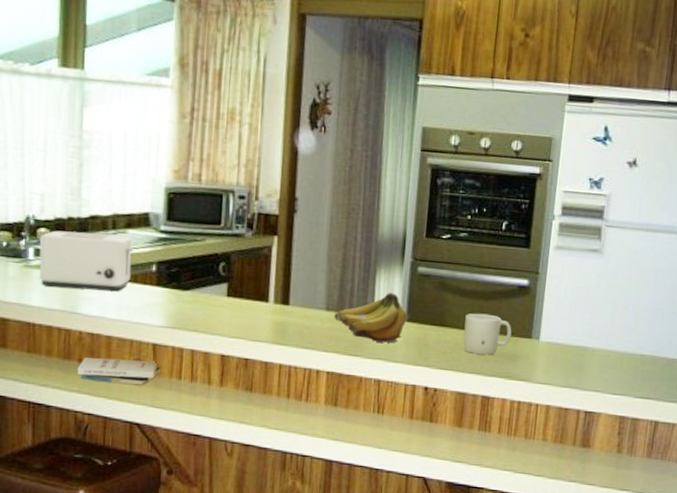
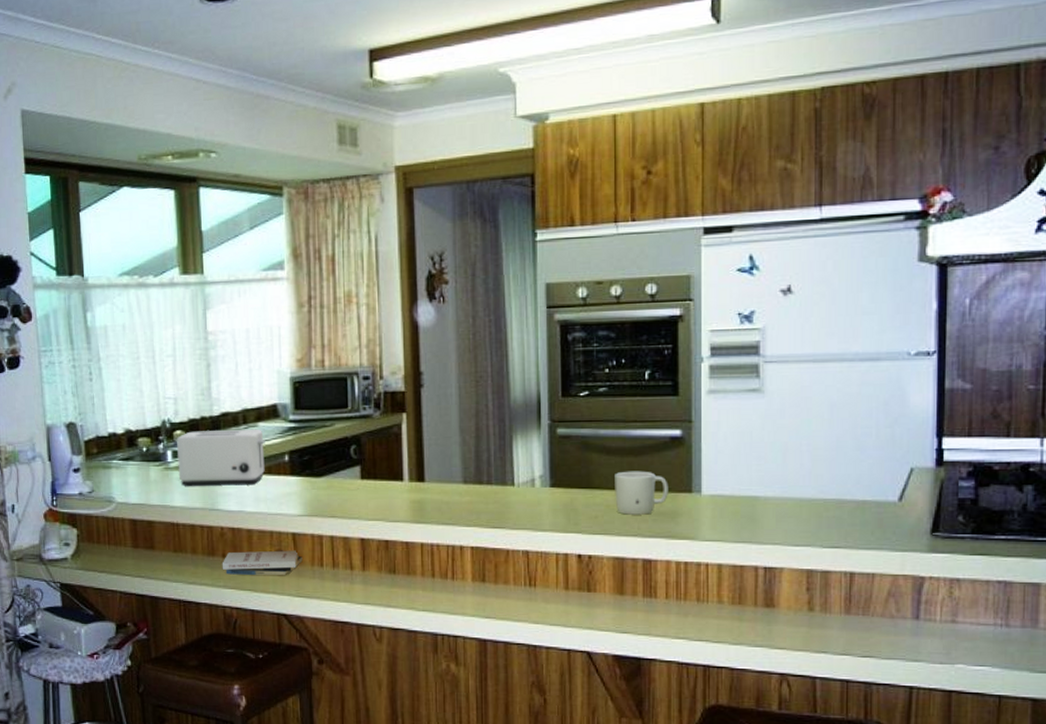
fruit: present [333,293,408,343] -> none [471,459,551,511]

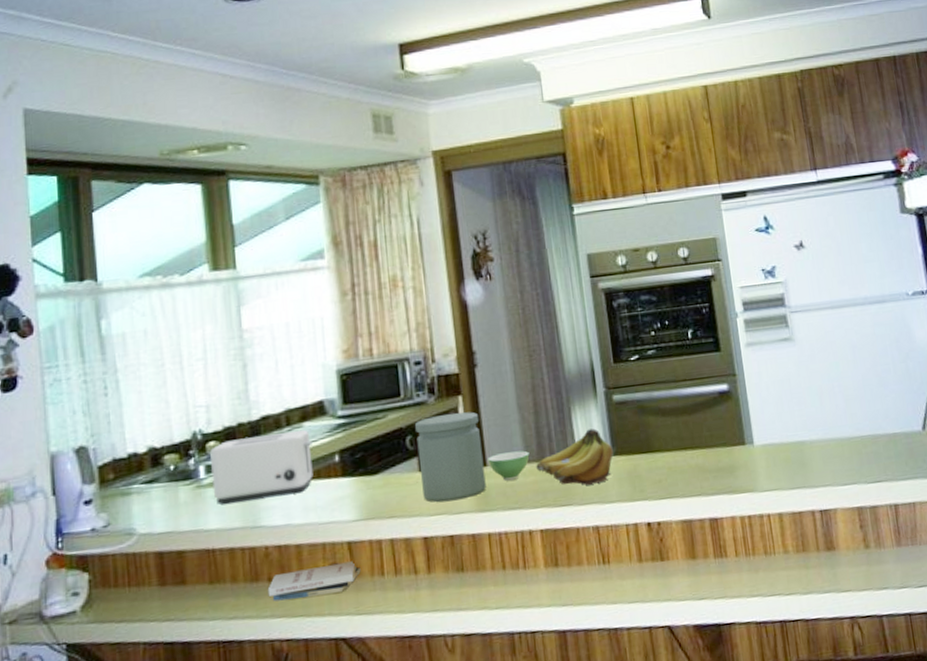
jar: none [360,429,423,510] -> present [415,411,486,502]
bowl: none [426,471,467,498] -> present [487,450,530,481]
fruit: none [471,459,551,511] -> present [535,428,614,485]
mug: present [615,471,668,515] -> none [672,428,725,475]

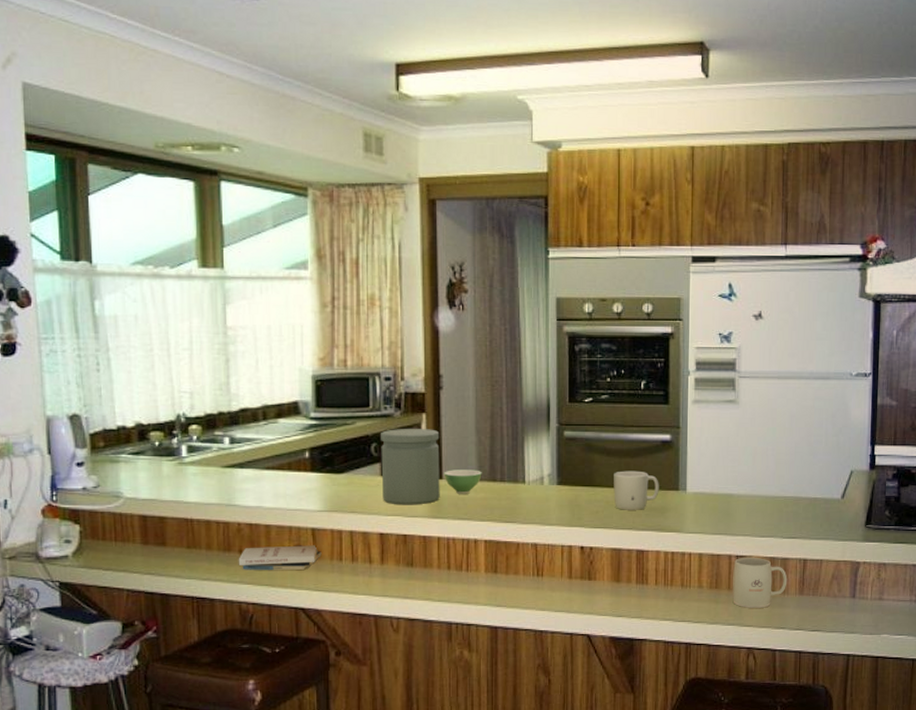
toaster: present [210,429,313,504] -> none [192,425,286,481]
fruit: present [535,428,614,485] -> none [486,458,558,507]
mug: none [672,428,725,475] -> present [613,470,659,510]
mug: none [818,509,882,571] -> present [732,557,788,609]

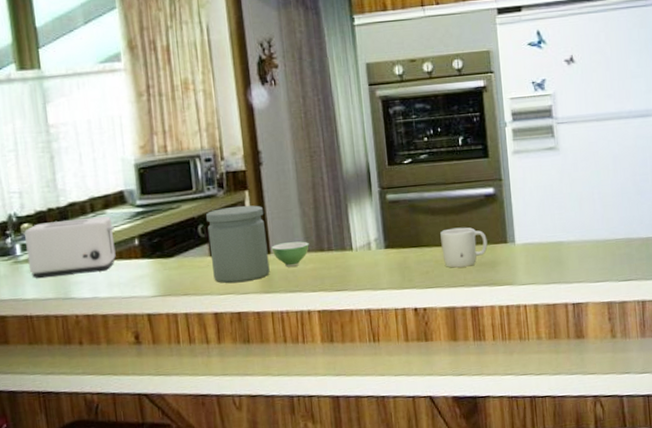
toaster: none [192,425,286,481] -> present [25,216,116,278]
books: present [238,545,322,571] -> none [79,330,160,361]
mug: present [732,557,788,609] -> none [570,303,628,356]

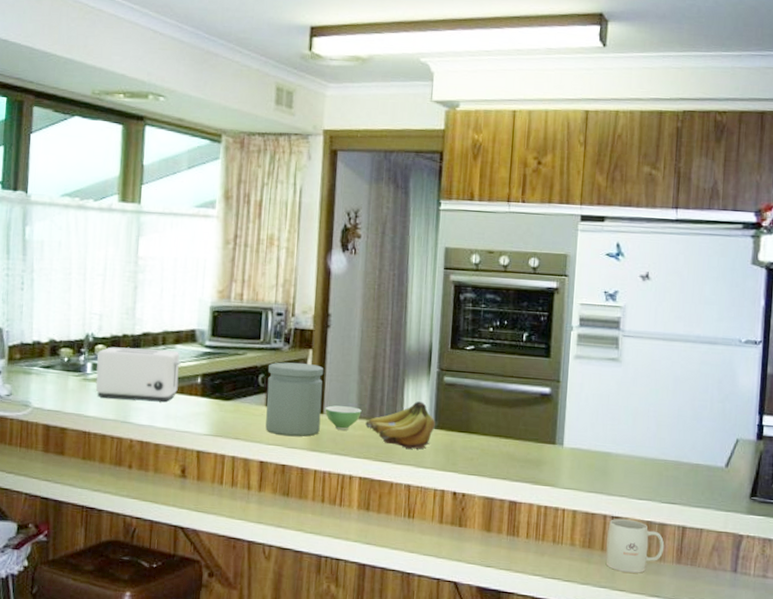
fruit: none [314,224,386,274] -> present [364,401,435,449]
mug: present [440,227,488,268] -> none [489,420,536,461]
mug: none [570,303,628,356] -> present [605,518,665,574]

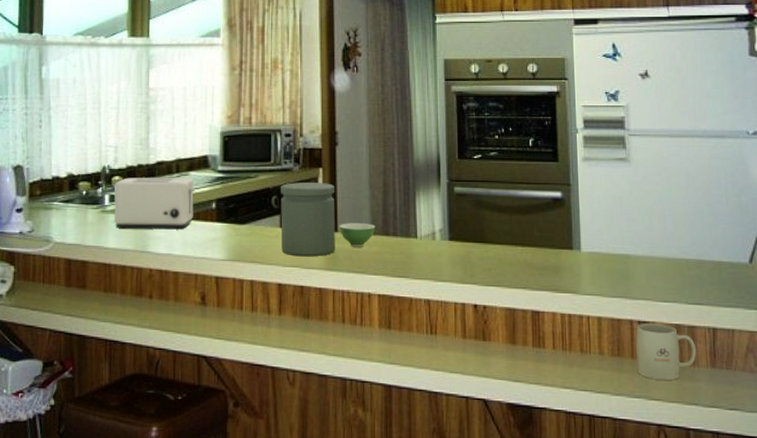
fruit: present [364,401,435,449] -> none [379,214,450,263]

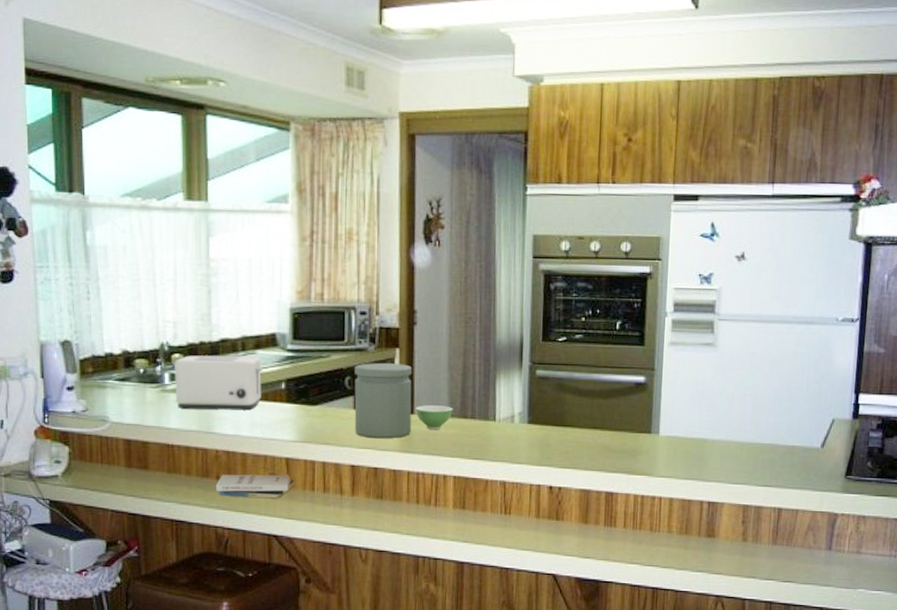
books: none [148,293,224,318] -> present [215,474,295,499]
mug: present [635,323,697,381] -> none [702,503,761,557]

